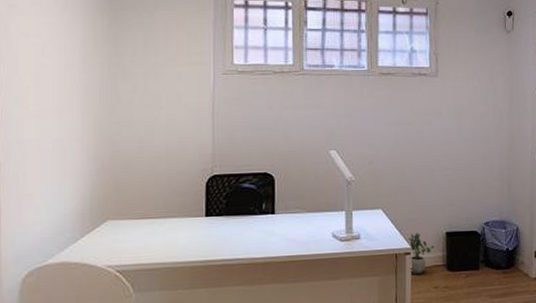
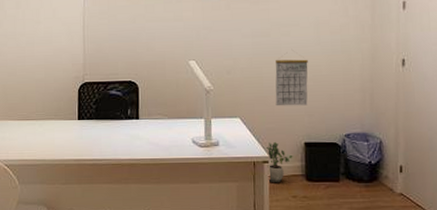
calendar: none [417,148,450,196] -> present [275,59,308,106]

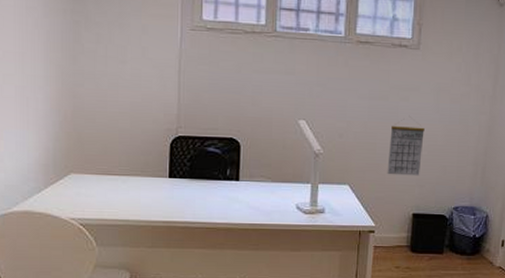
potted plant: present [265,142,293,183] -> none [372,212,400,254]

